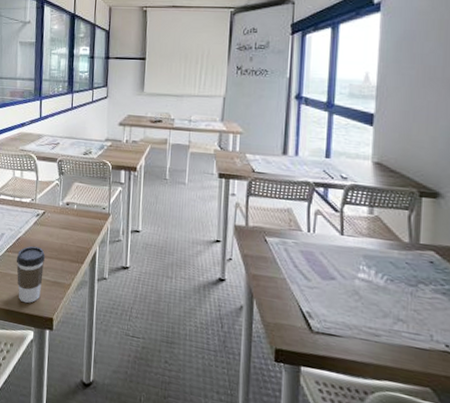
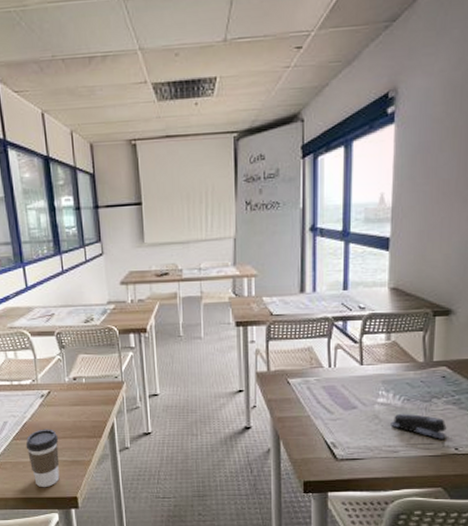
stapler: none [372,293,436,333] -> present [390,413,447,441]

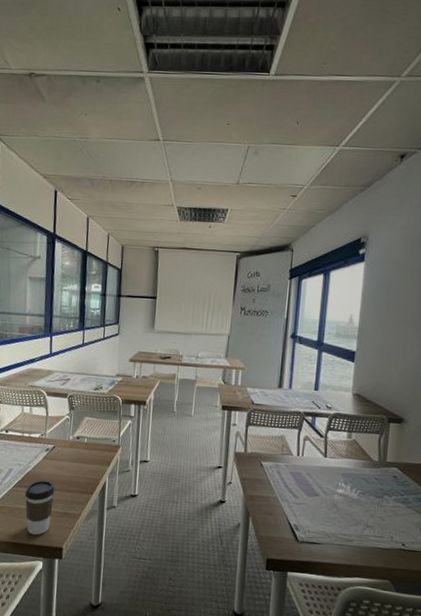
stapler: present [390,413,447,441] -> none [347,505,396,535]

